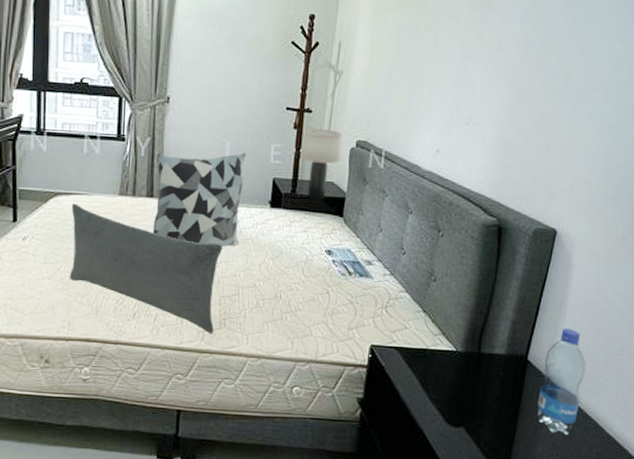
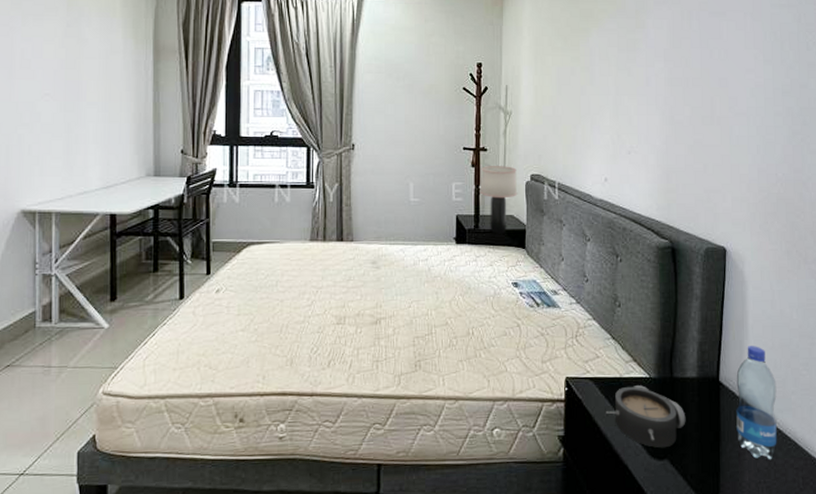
pillow: present [69,203,222,334] -> none [263,252,412,378]
pillow: present [152,153,246,247] -> none [344,193,429,286]
alarm clock: none [407,358,488,417] -> present [606,385,686,448]

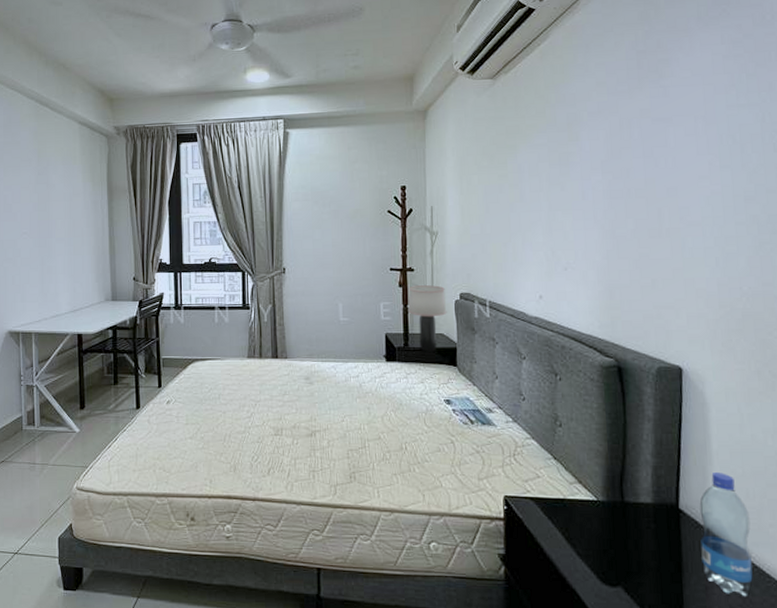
alarm clock: present [606,385,686,448] -> none [549,508,641,575]

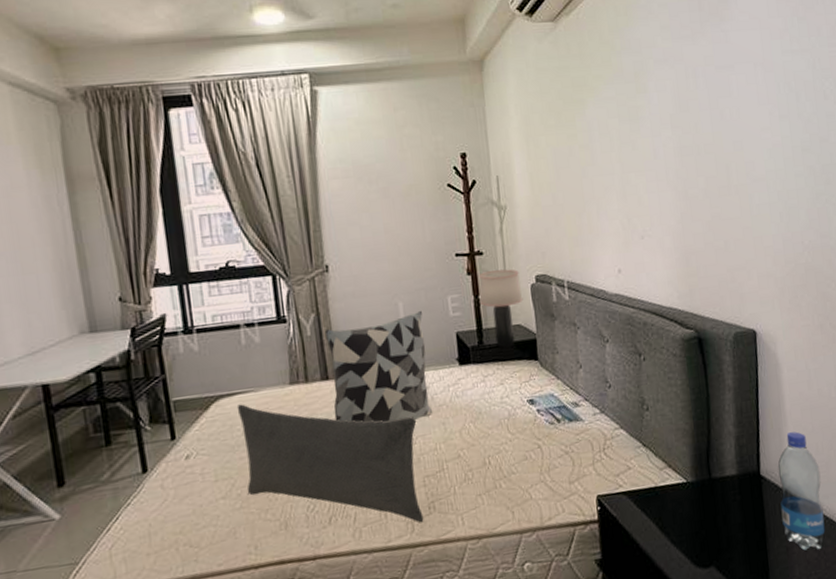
pillow: none [207,368,345,488] -> present [236,404,424,523]
pillow: none [278,313,359,401] -> present [324,311,432,423]

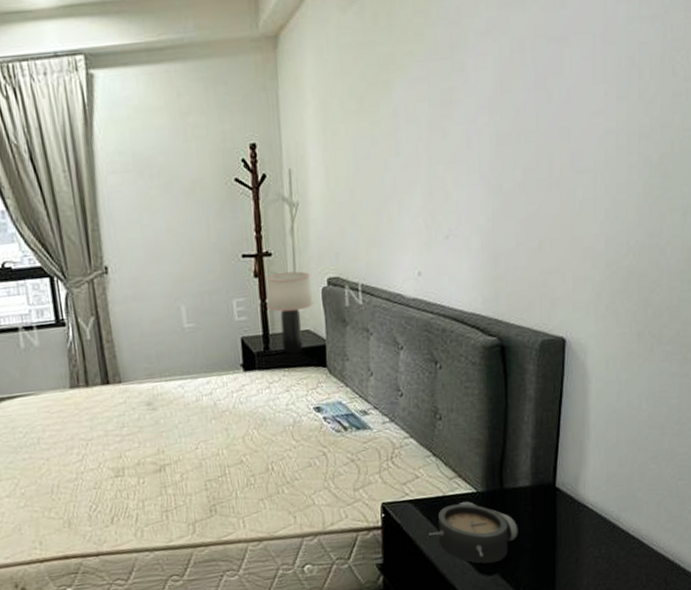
pillow: present [236,404,424,523] -> none [17,406,205,525]
pillow: present [324,311,432,423] -> none [104,315,215,427]
alarm clock: none [644,491,730,556] -> present [428,501,518,564]
bottle: present [778,431,825,551] -> none [574,444,621,562]

